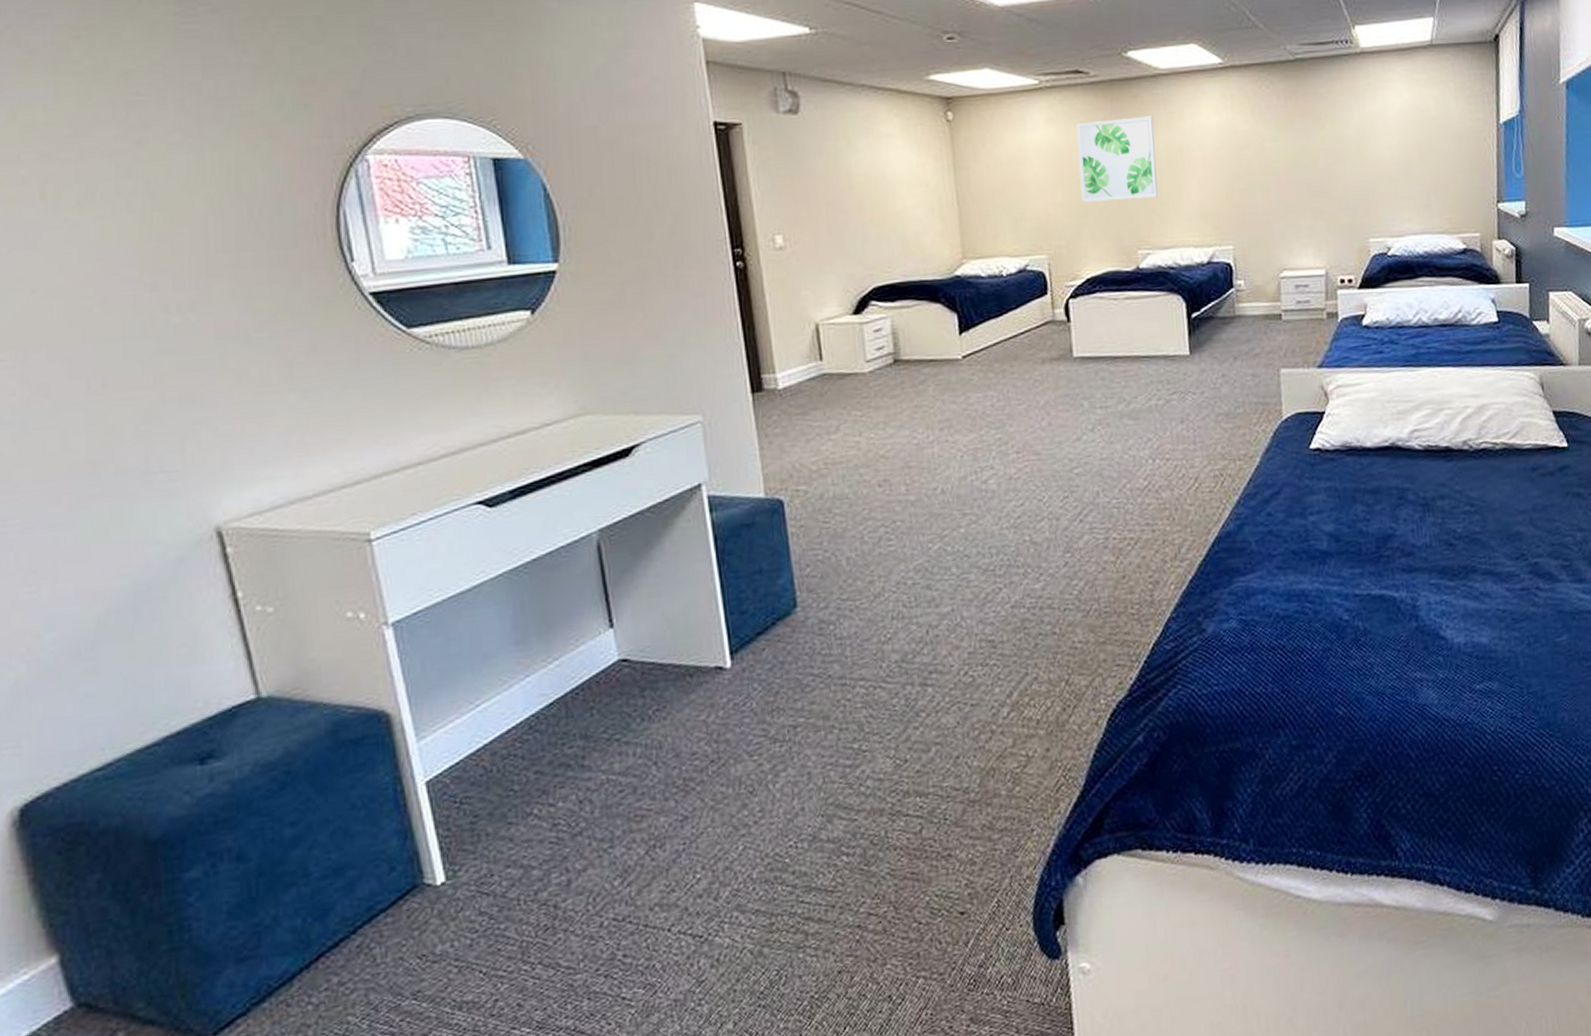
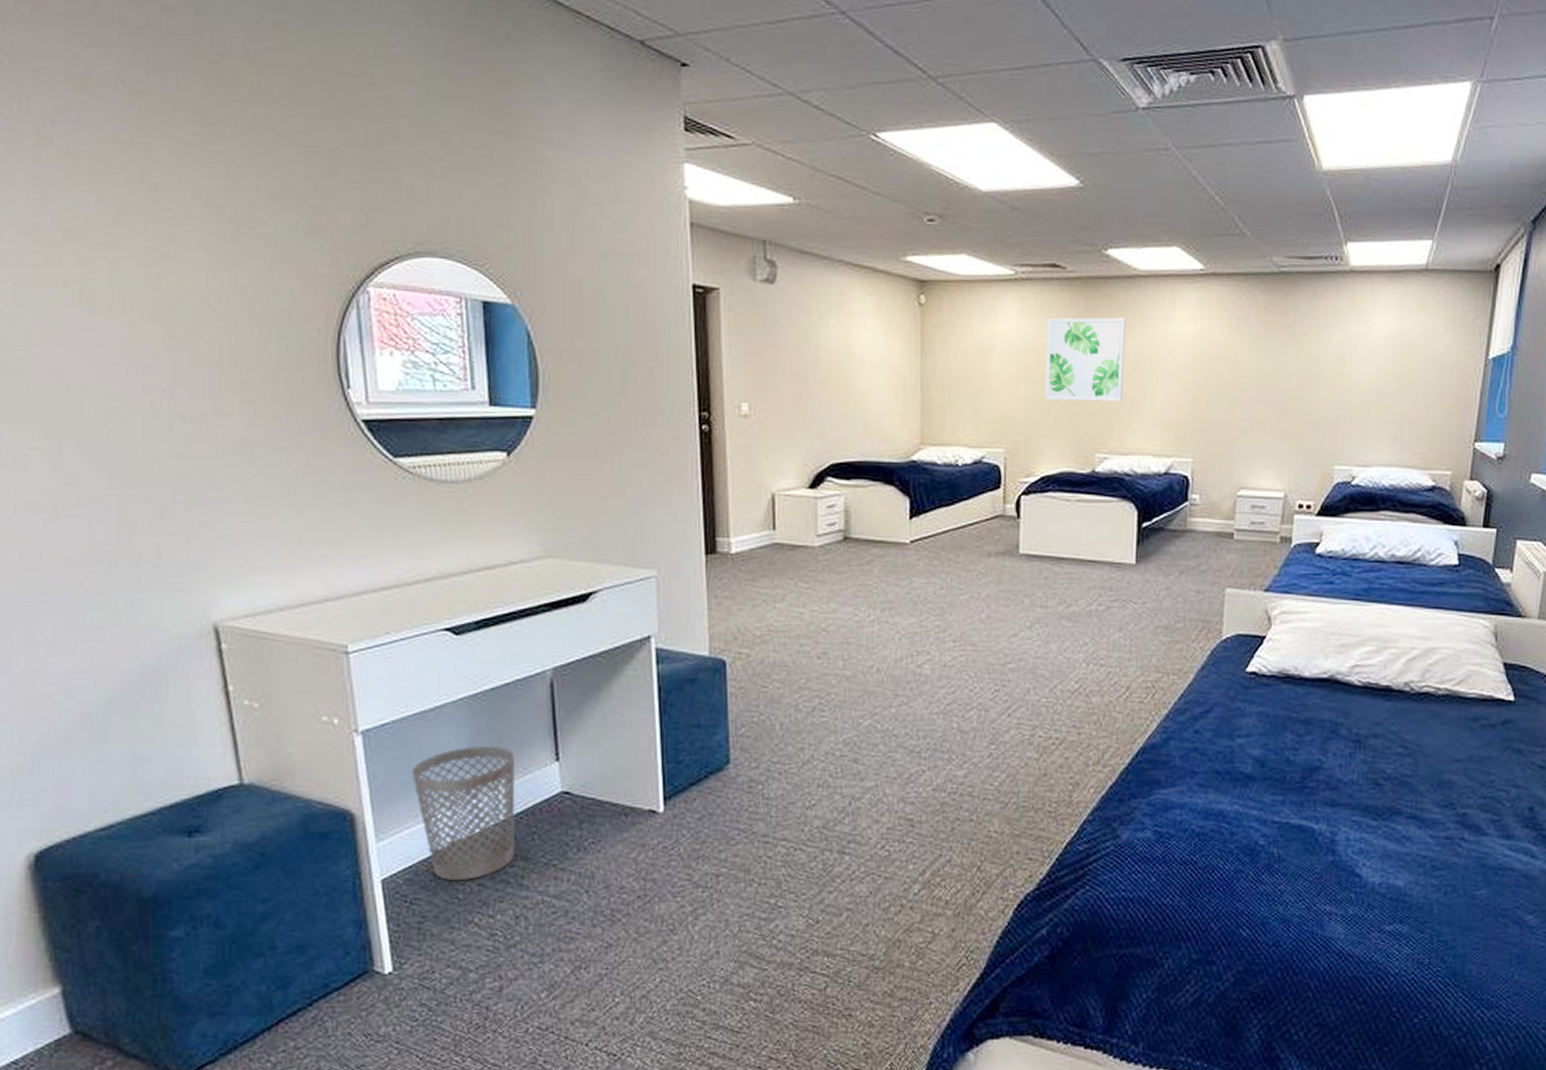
wastebasket: none [451,619,574,772] -> present [411,745,516,880]

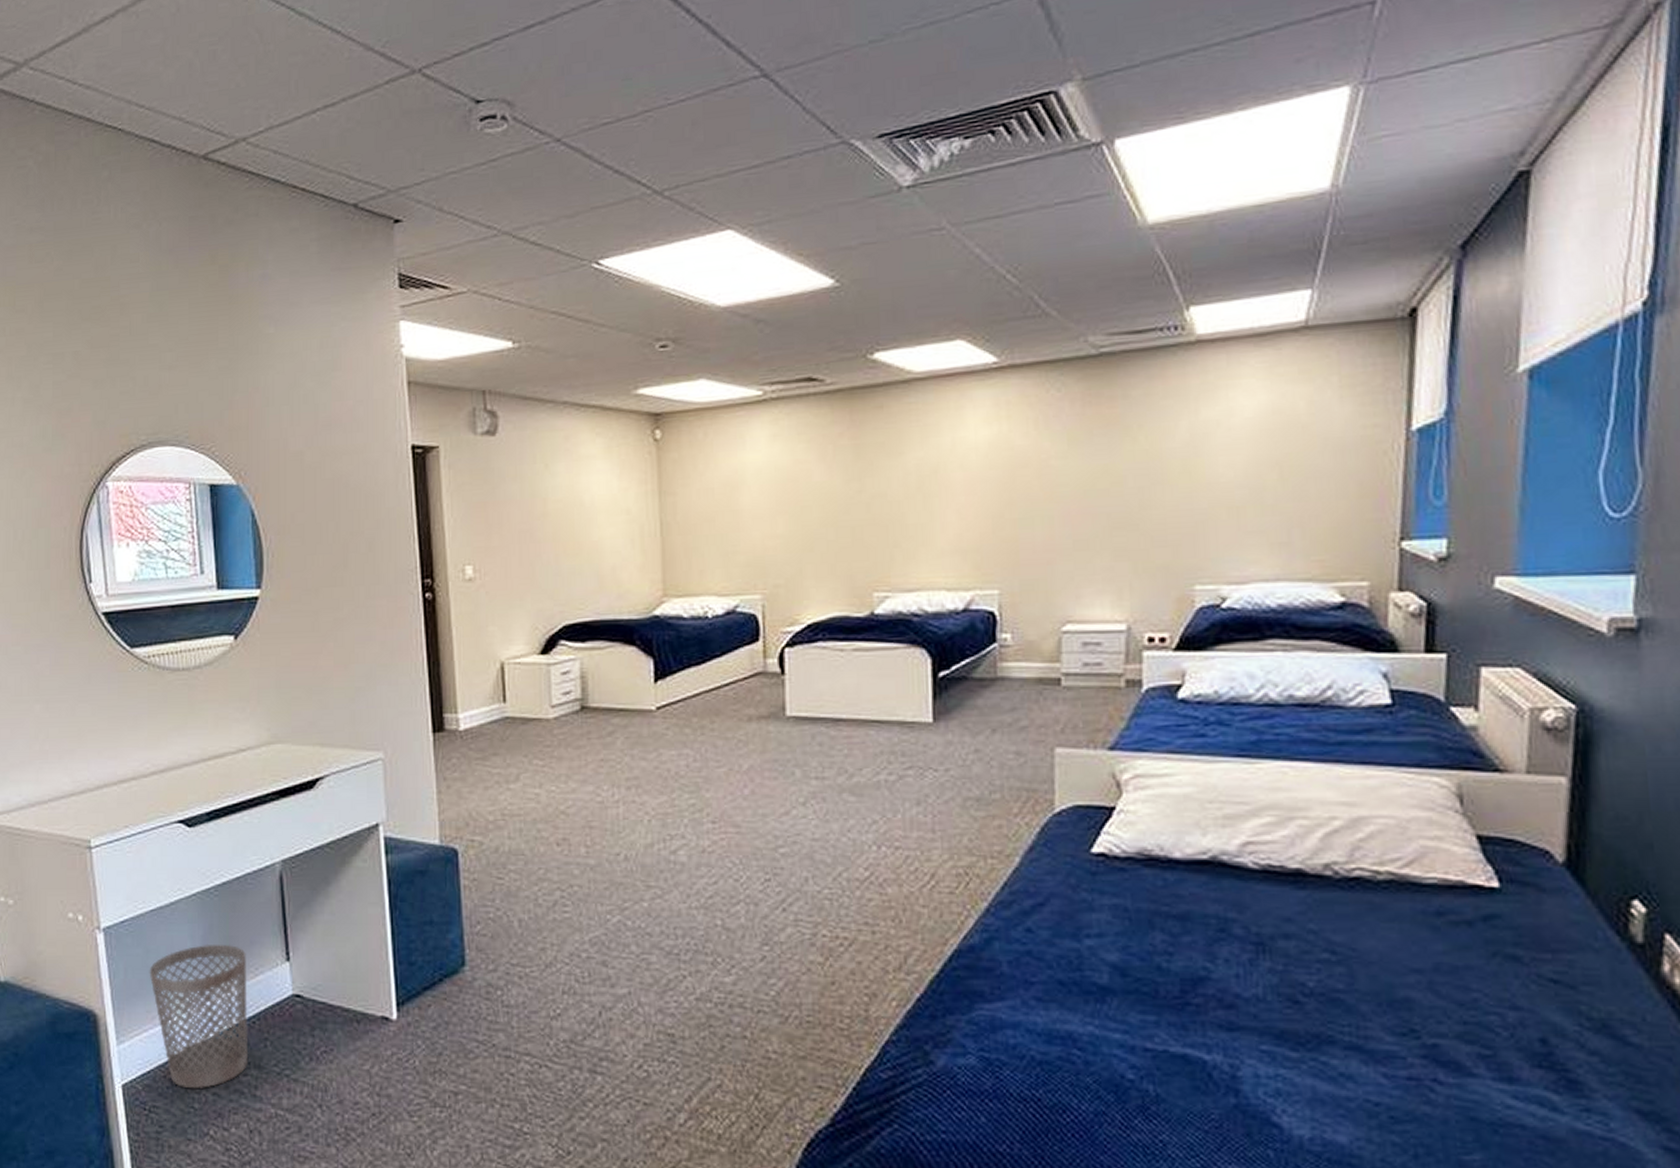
wall art: present [1045,317,1126,401] -> none [805,430,904,535]

